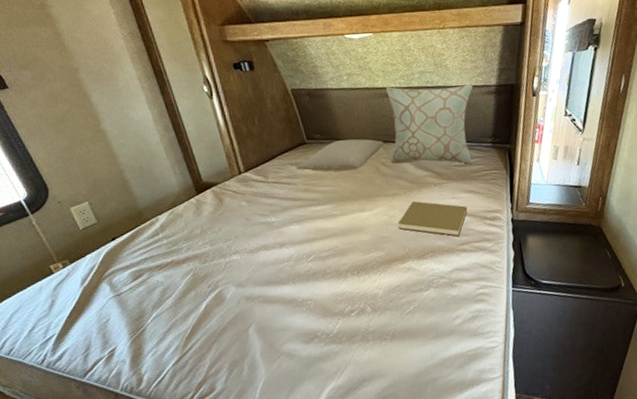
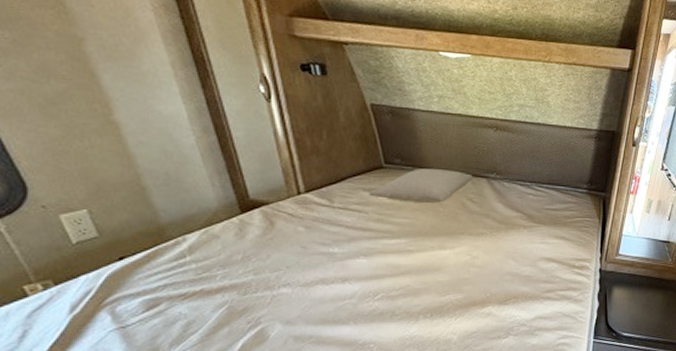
pillow: present [385,83,474,164] -> none [479,116,574,209]
book: present [399,201,468,237] -> none [482,243,556,283]

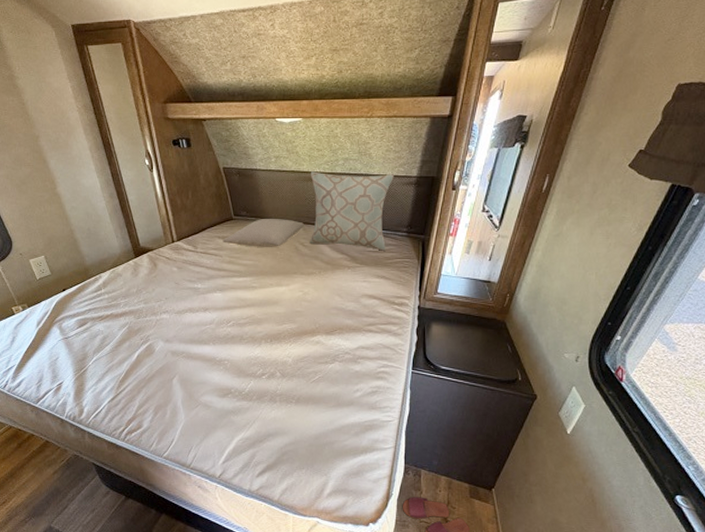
pillow: none [479,116,574,209] -> present [310,171,395,251]

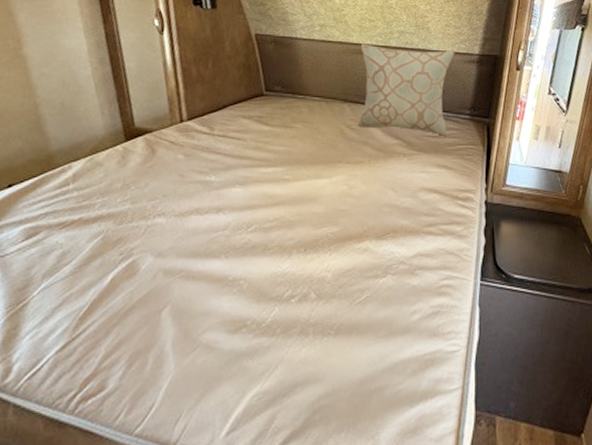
pillow: present [222,218,304,248] -> none [248,94,352,131]

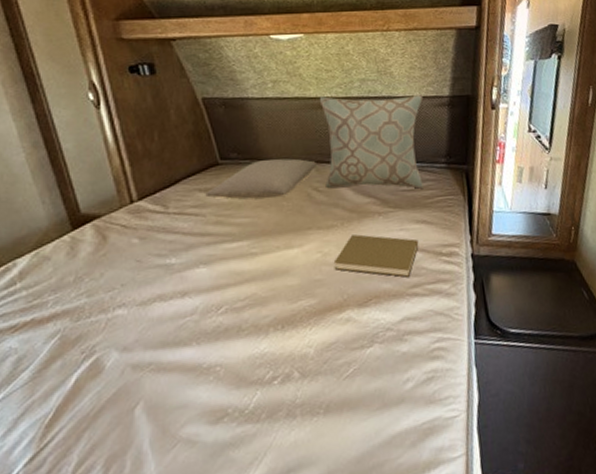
pillow: none [248,94,352,131] -> present [205,158,316,200]
book: none [359,172,438,216] -> present [335,234,419,277]

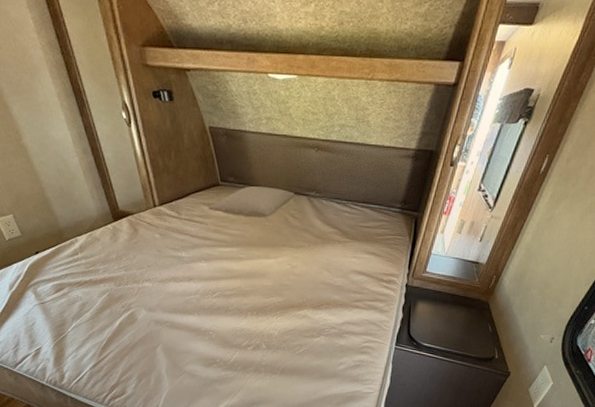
pillow: present [319,94,424,189] -> none [300,137,393,227]
book: present [335,234,419,277] -> none [300,255,366,293]

